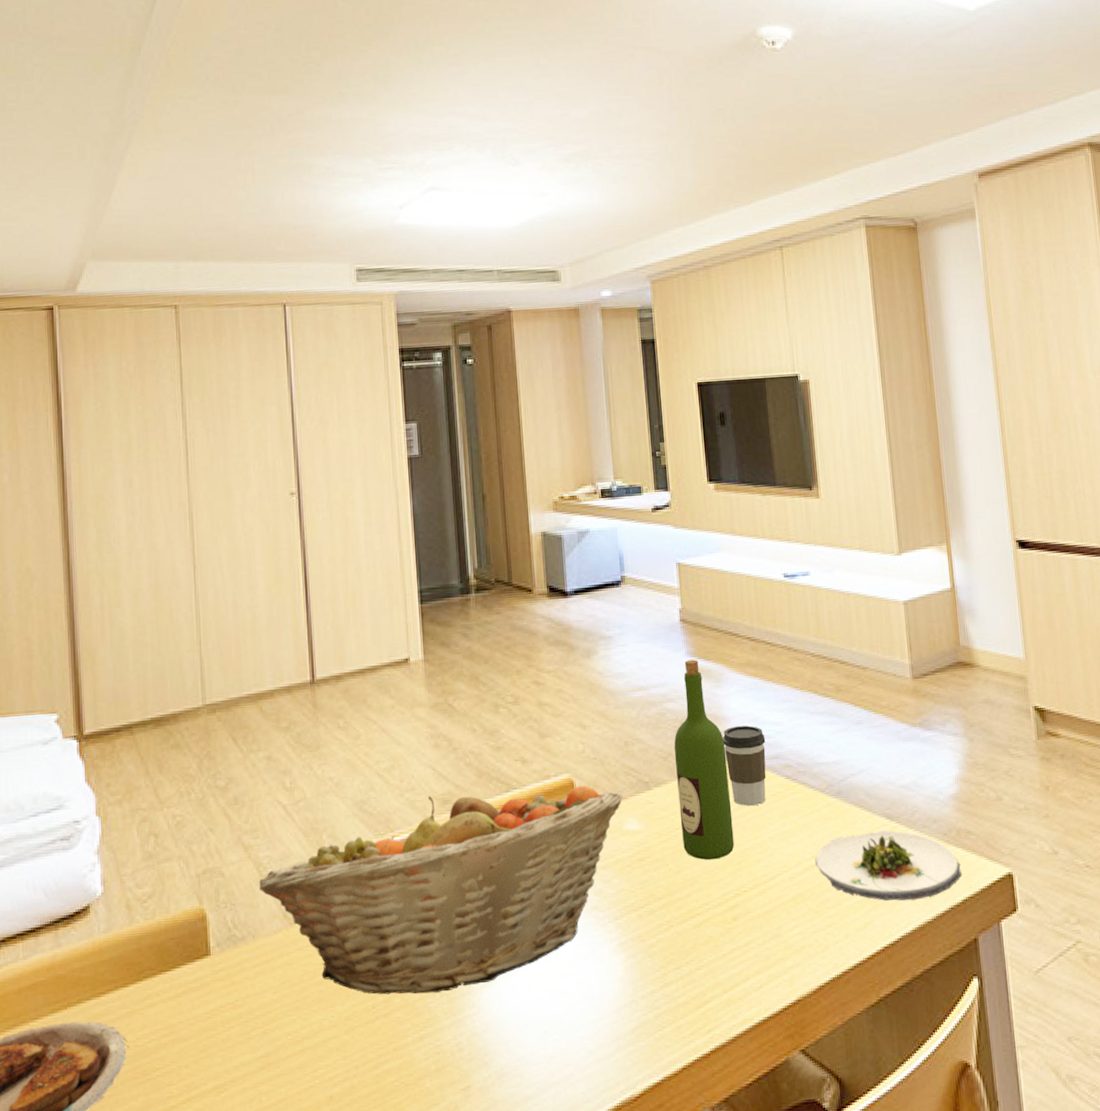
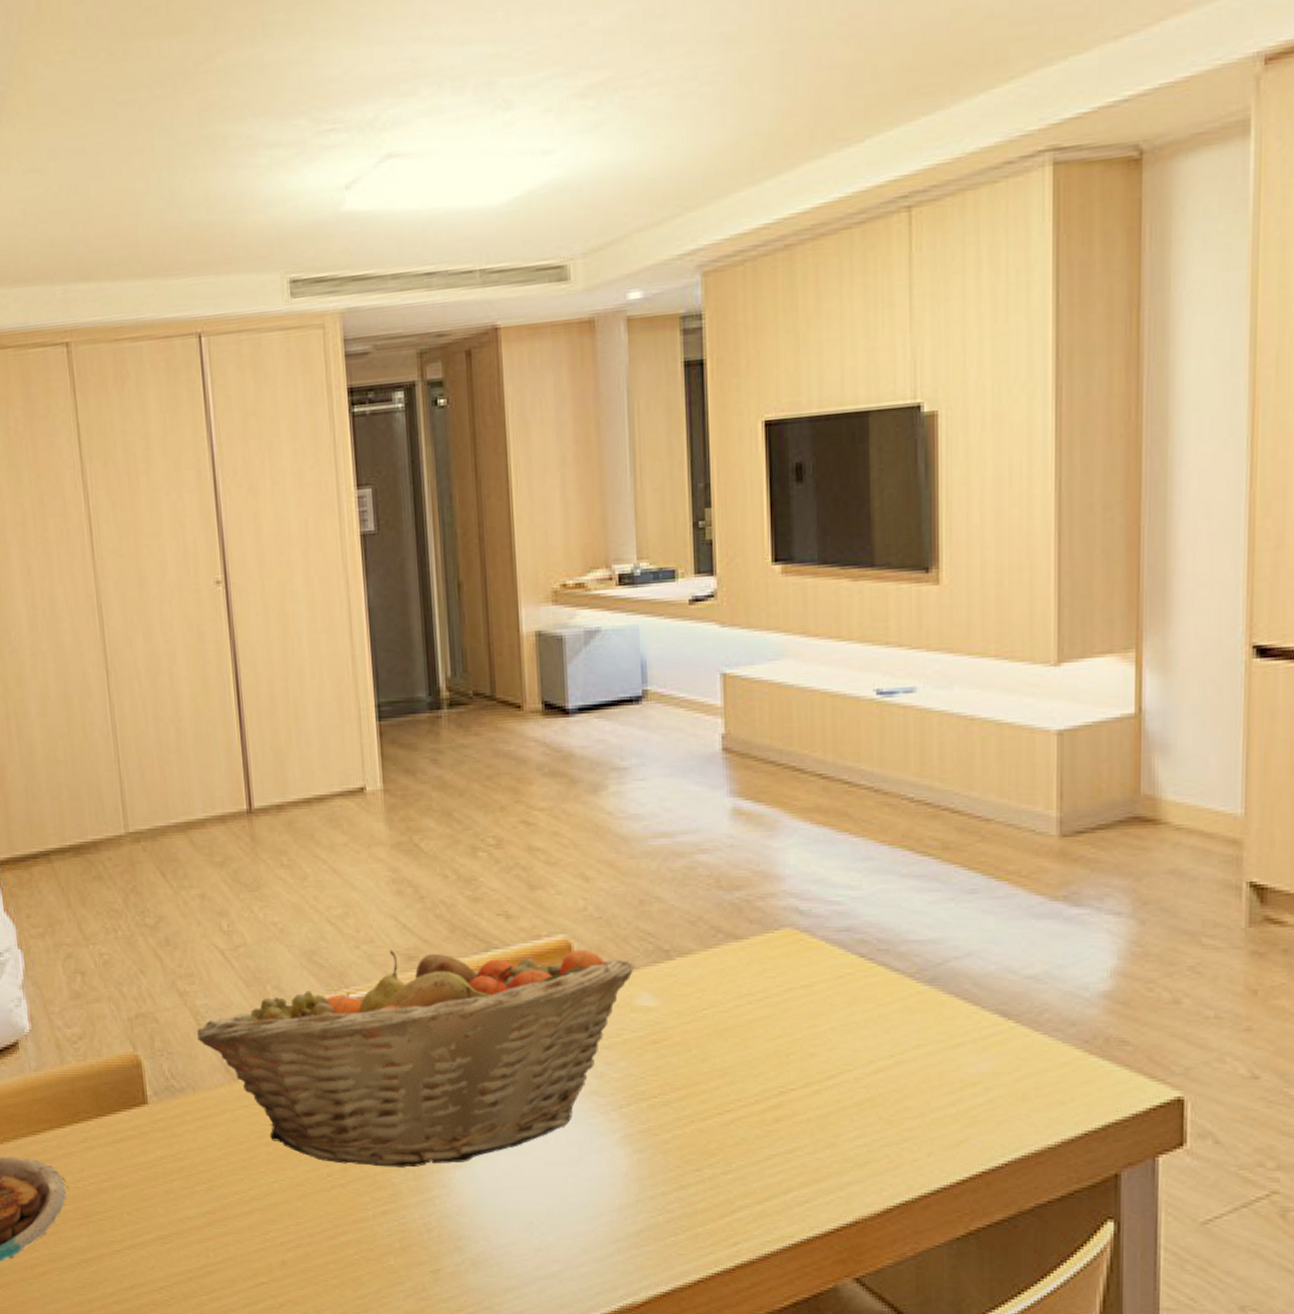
wine bottle: present [674,659,735,860] -> none [705,800,782,1049]
coffee cup: present [723,725,766,806] -> none [774,888,834,989]
salad plate: present [815,829,963,901] -> none [892,1029,1107,1120]

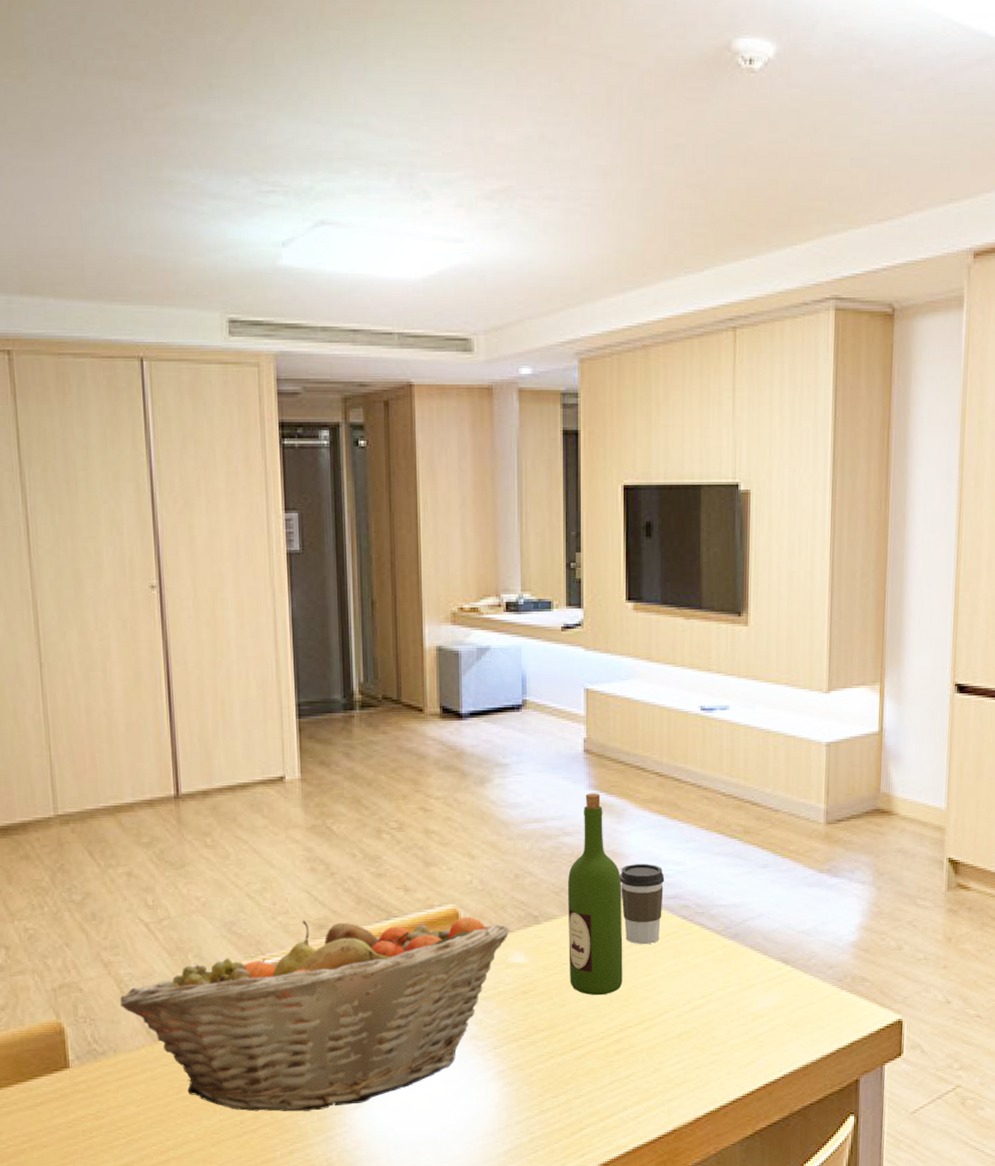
wine bottle: none [705,800,782,1049] -> present [567,793,623,996]
coffee cup: none [774,888,834,989] -> present [620,864,665,945]

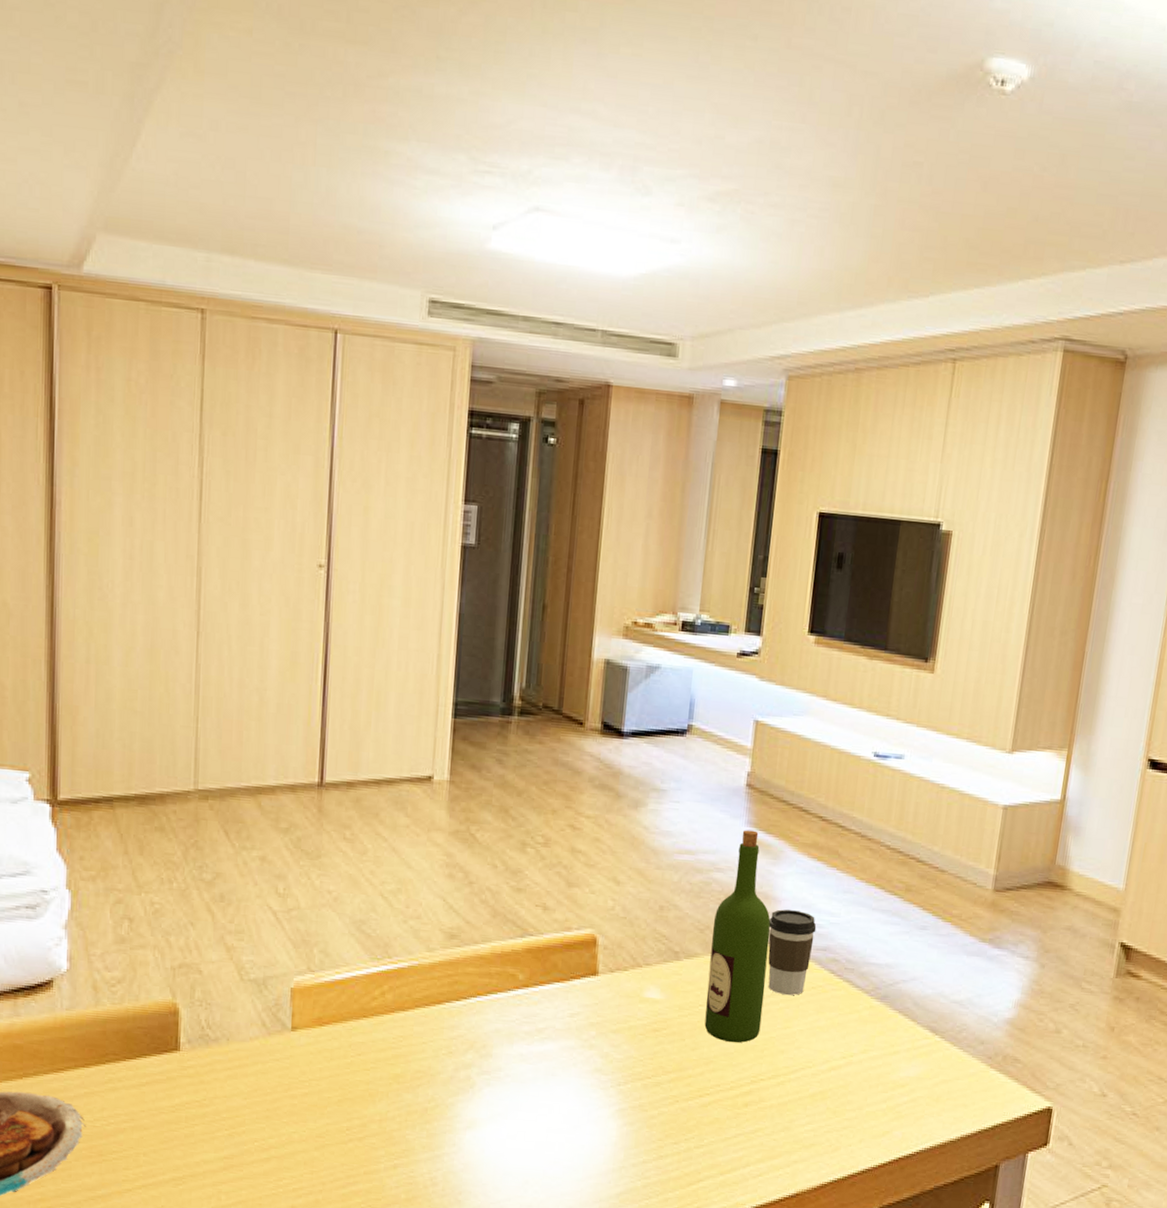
fruit basket: present [120,916,510,1112] -> none [239,927,648,1127]

